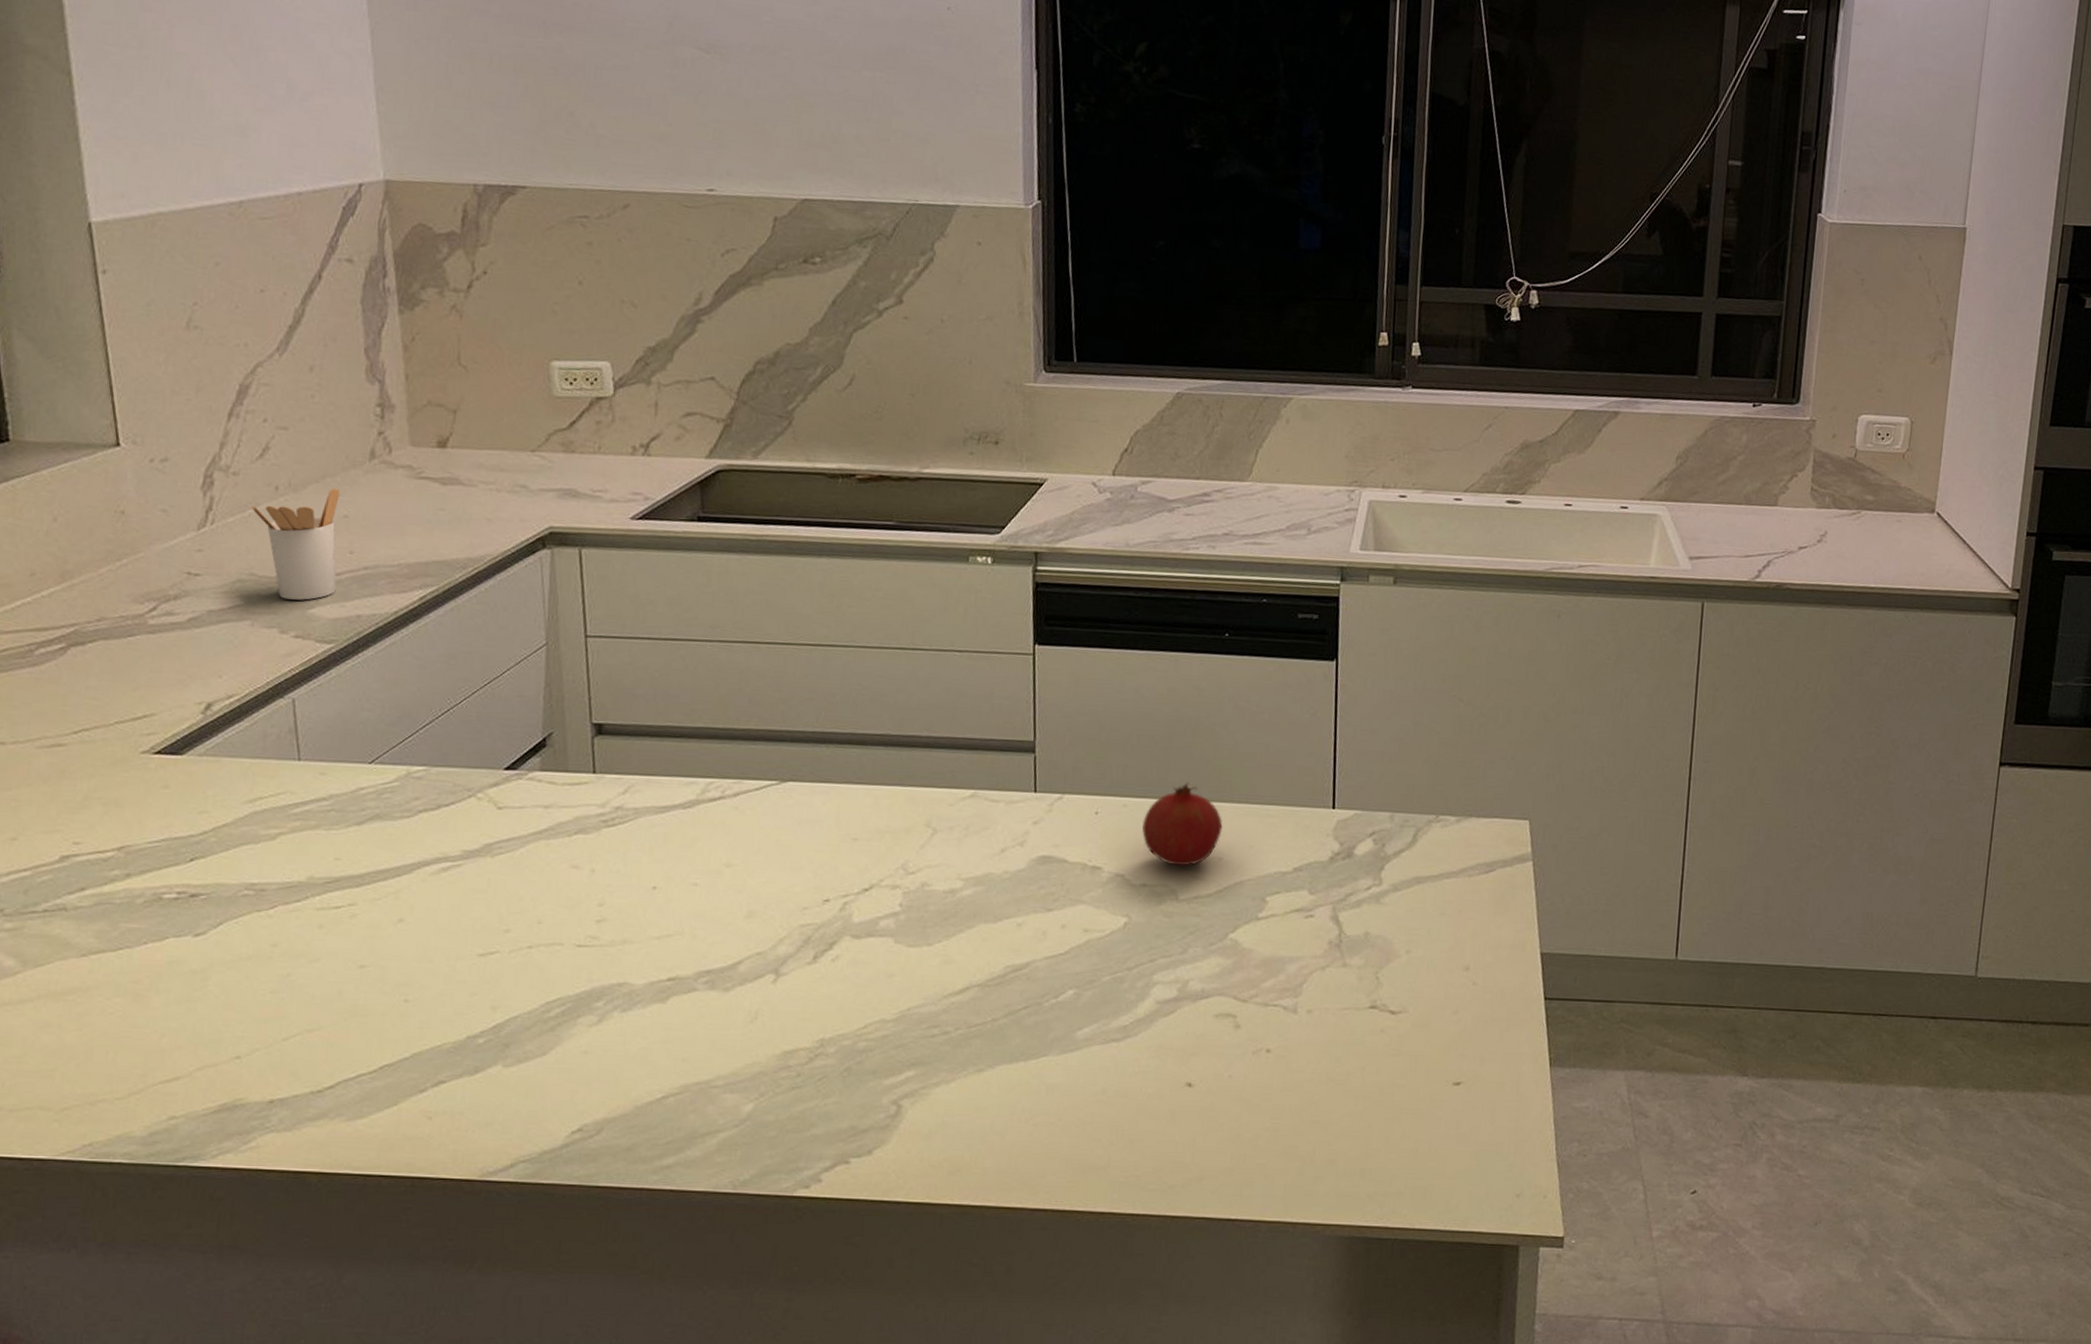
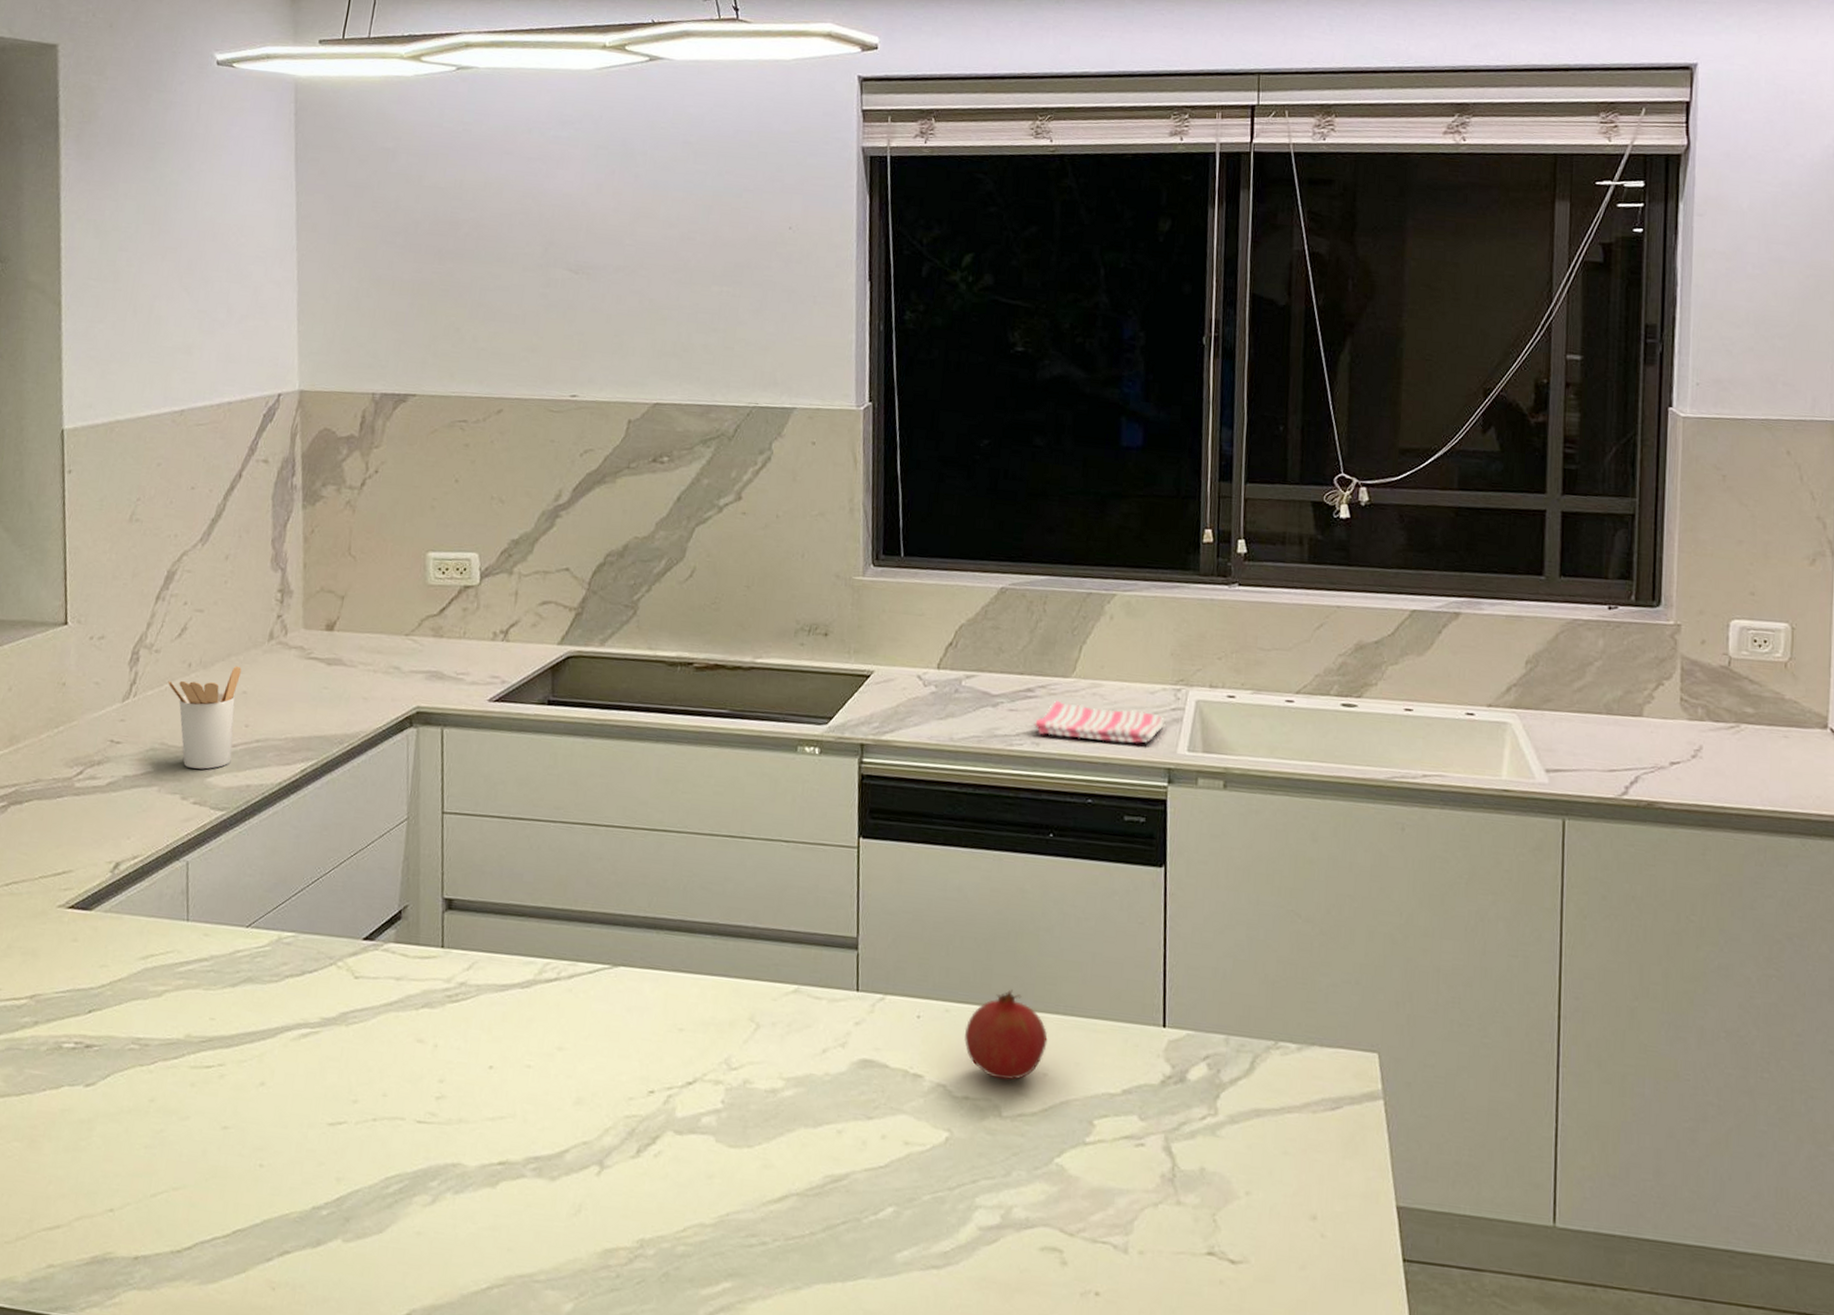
dish towel: none [1210,504,1338,544] -> present [1034,700,1165,744]

